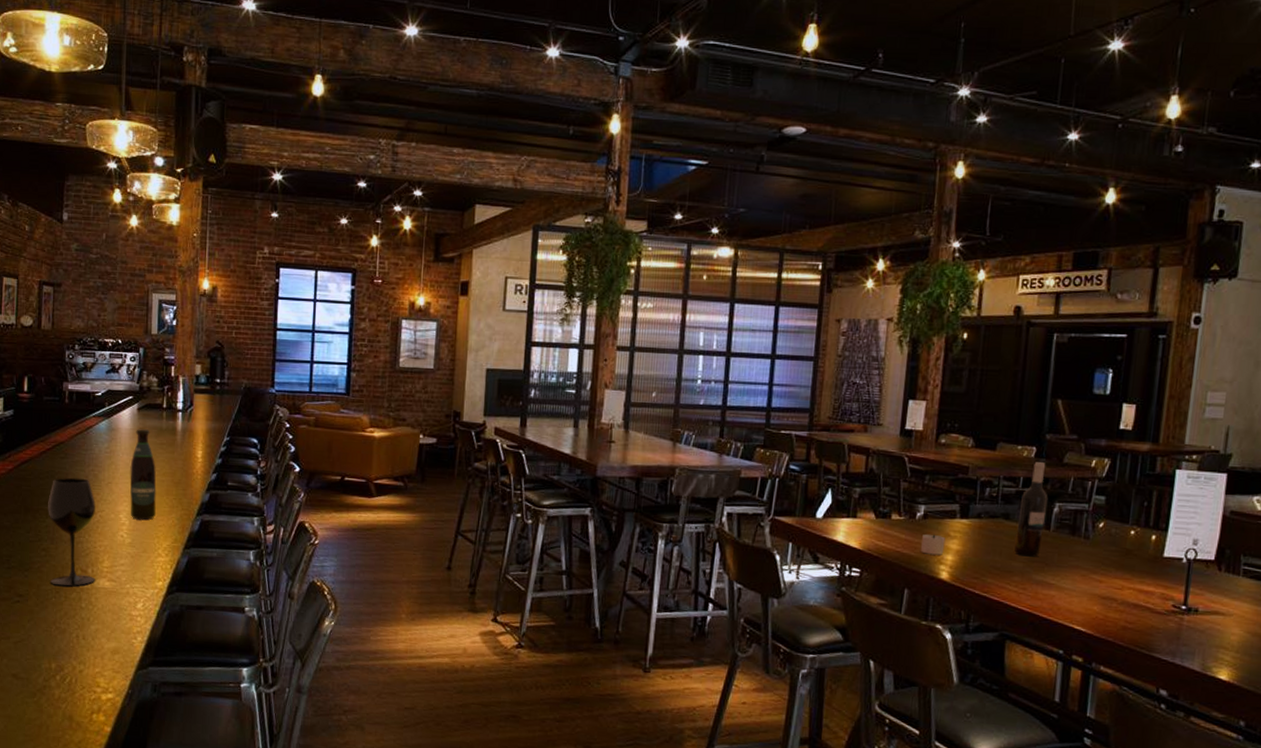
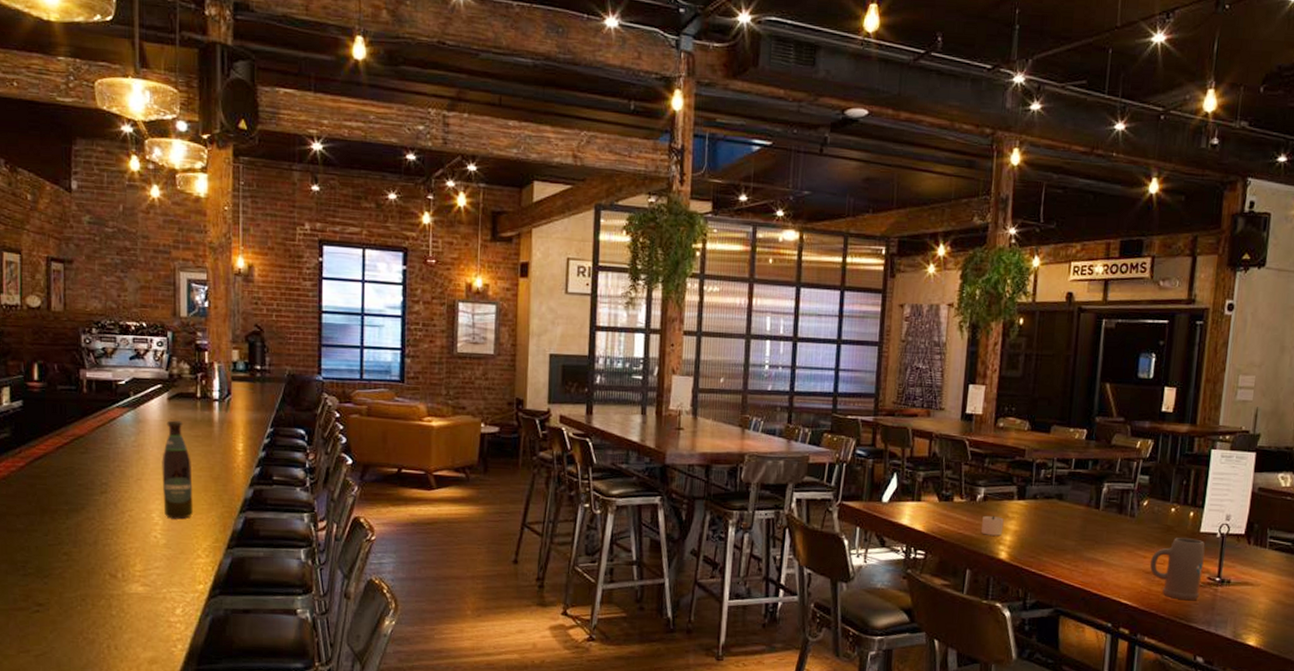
wineglass: present [48,477,95,586] -> none [68,474,127,593]
wine bottle: present [1014,462,1048,557] -> none [1067,444,1098,535]
beer mug: none [1107,562,1169,630] -> present [1150,538,1205,601]

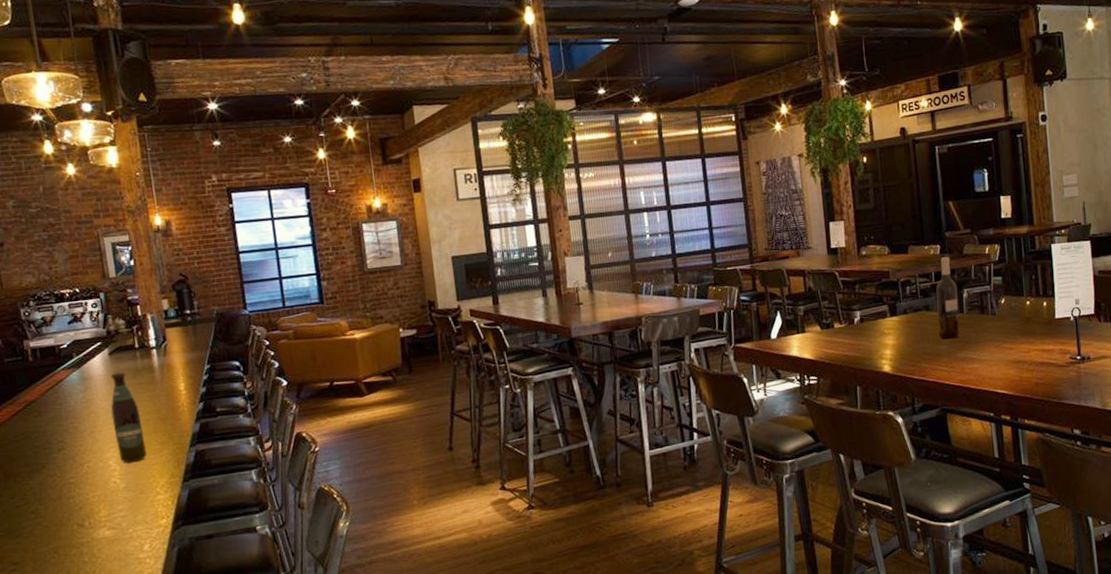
candle: present [980,515,1004,536] -> none [863,334,883,353]
wine bottle: none [1067,444,1098,535] -> present [936,257,959,339]
beer mug: present [1150,538,1205,601] -> none [1017,325,1066,381]

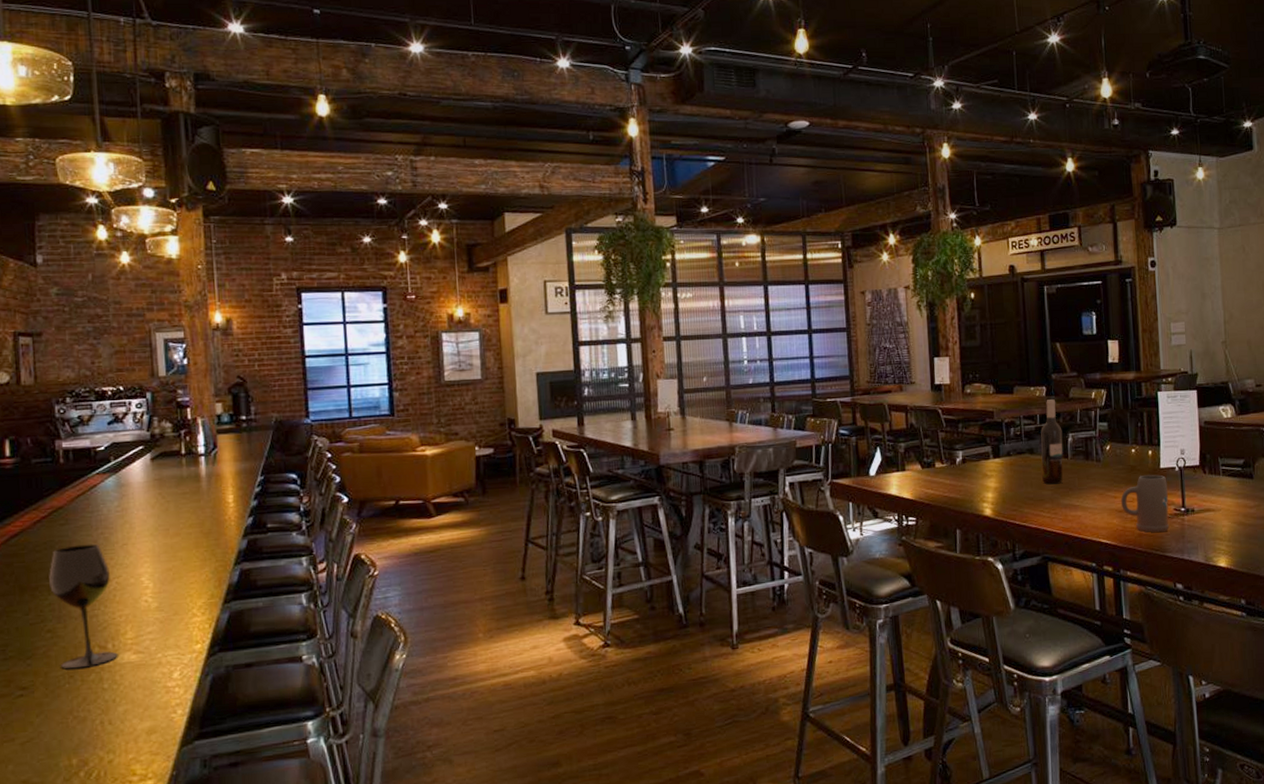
wineglass: none [28,432,95,546] -> present [49,543,118,669]
bottle: present [110,372,147,463] -> none [148,480,185,580]
beer mug: none [1017,325,1066,381] -> present [1121,475,1170,533]

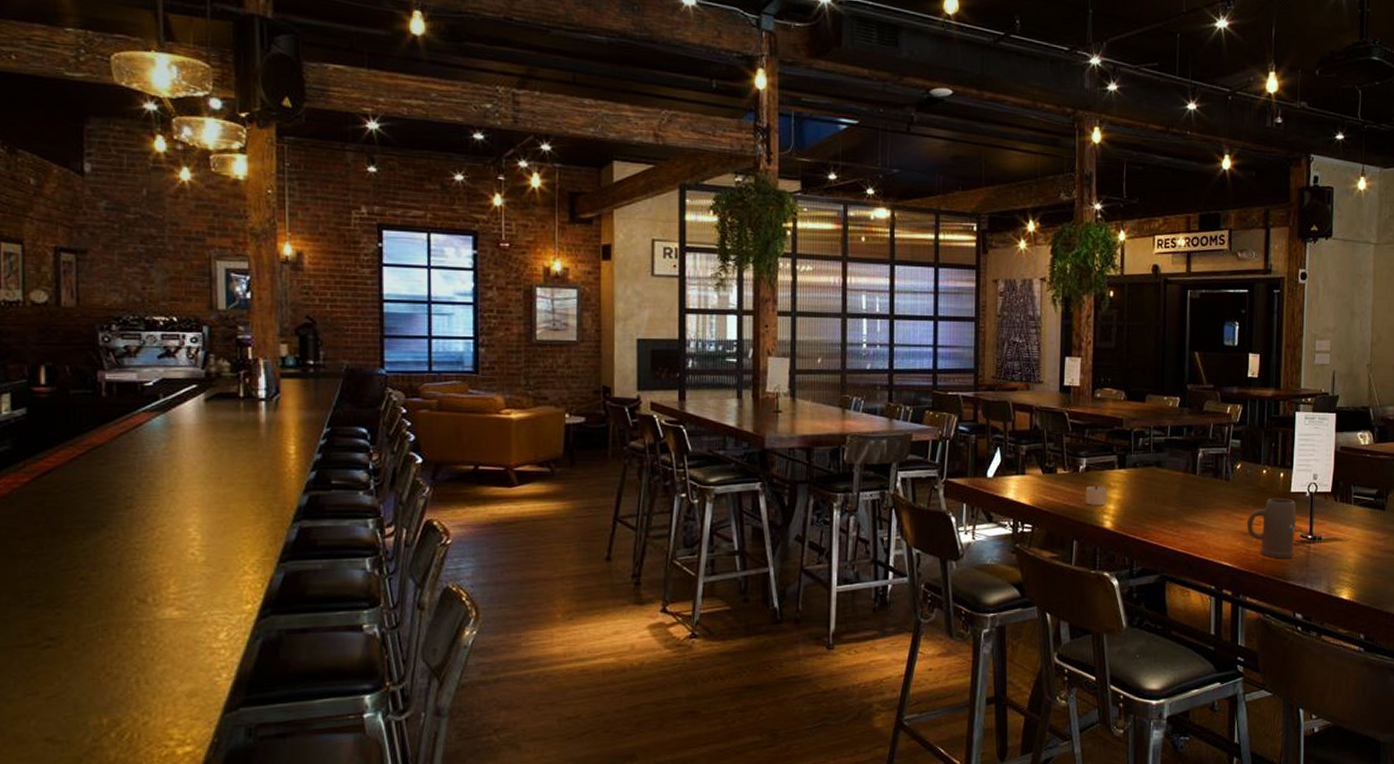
wineglass: present [49,543,118,669] -> none [84,487,159,622]
candle: none [964,476,985,495] -> present [1085,485,1107,505]
wine bottle: present [1041,399,1063,485] -> none [1168,411,1193,501]

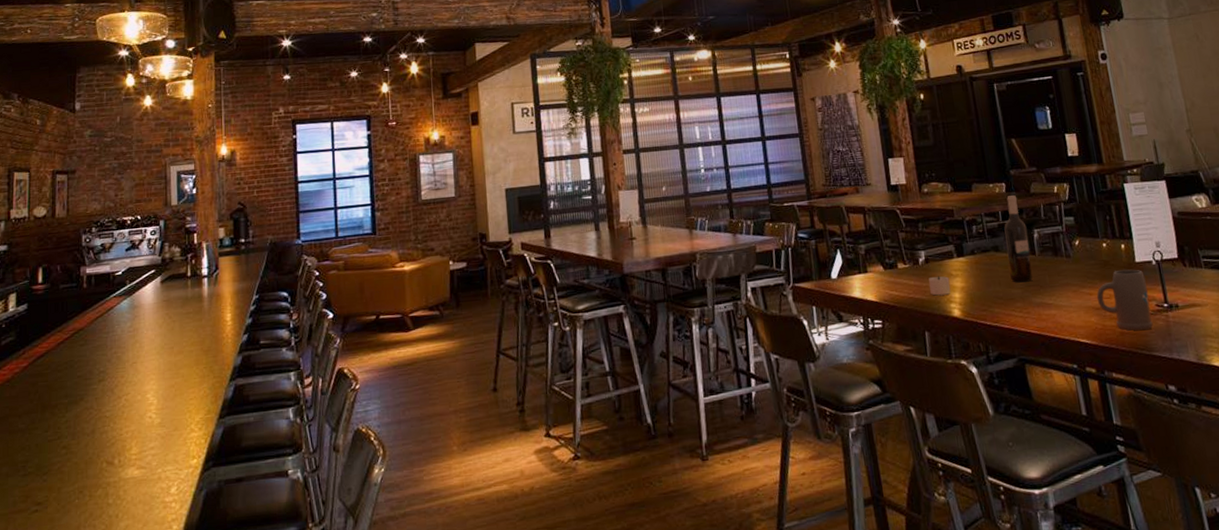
wine bottle: none [1168,411,1193,501] -> present [1004,195,1033,283]

